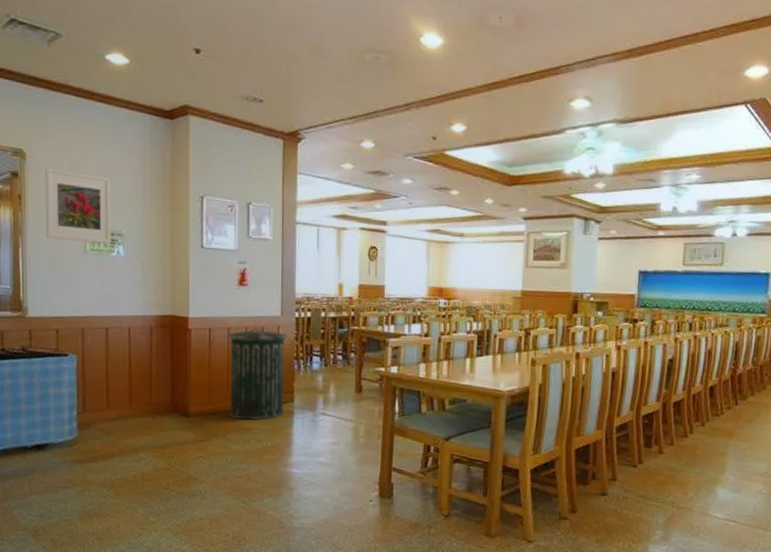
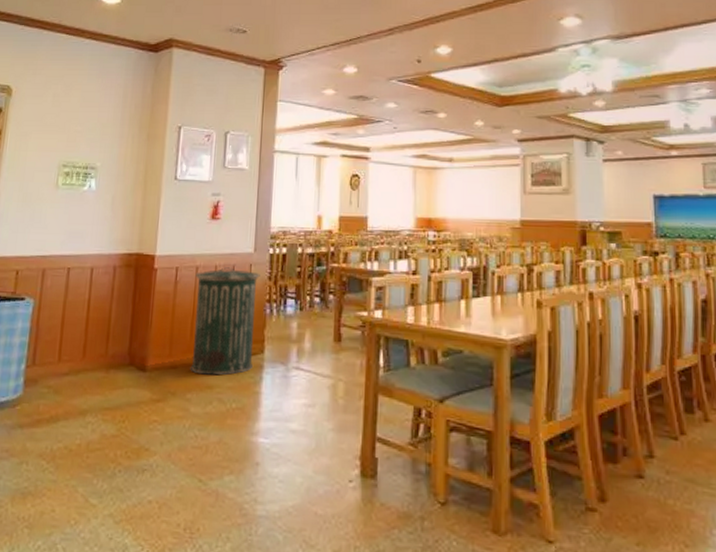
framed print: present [45,168,112,243] -> none [20,103,91,177]

